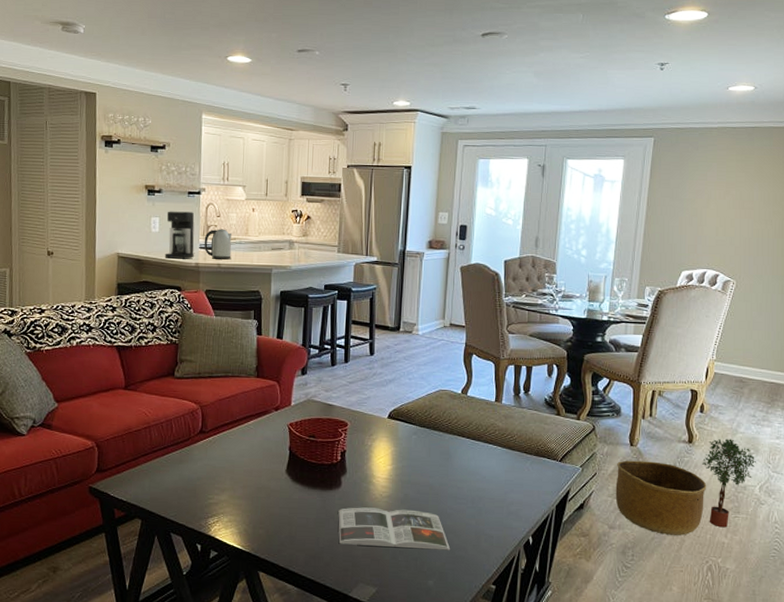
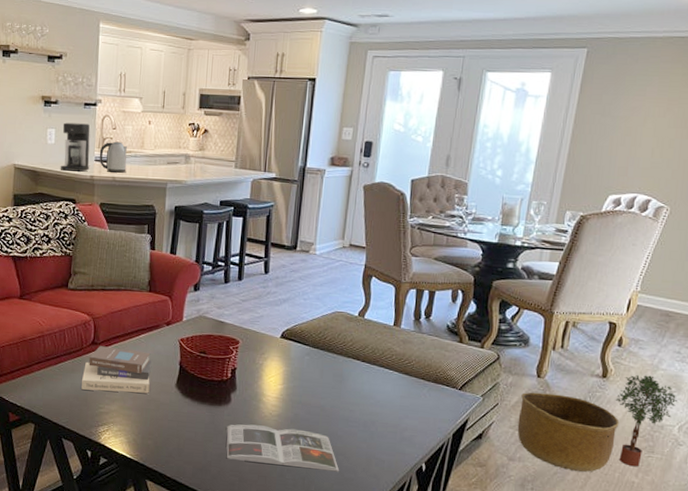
books: none [190,434,262,482] -> present [81,346,153,394]

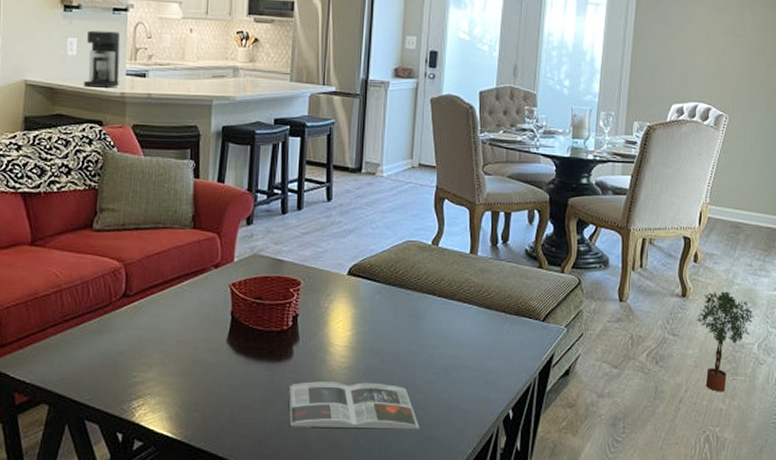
books: present [81,346,153,394] -> none [110,298,198,355]
kettle: present [99,141,128,173] -> none [131,52,166,89]
basket: present [517,392,620,472] -> none [604,318,702,404]

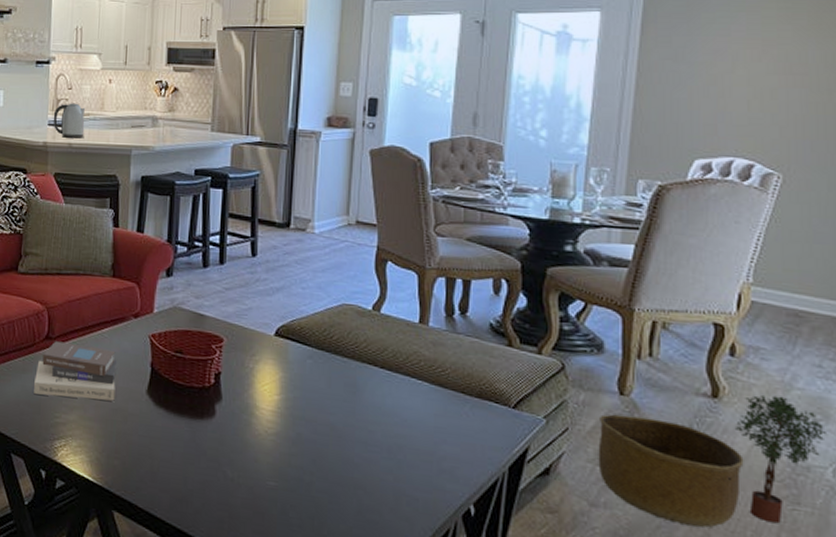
coffee maker: present [83,30,120,88] -> none [9,83,43,138]
books: none [110,298,198,355] -> present [34,341,118,401]
kettle: none [131,52,166,89] -> present [53,103,86,139]
magazine: present [289,381,420,430] -> none [211,443,360,512]
basket: none [604,318,702,404] -> present [598,414,744,528]

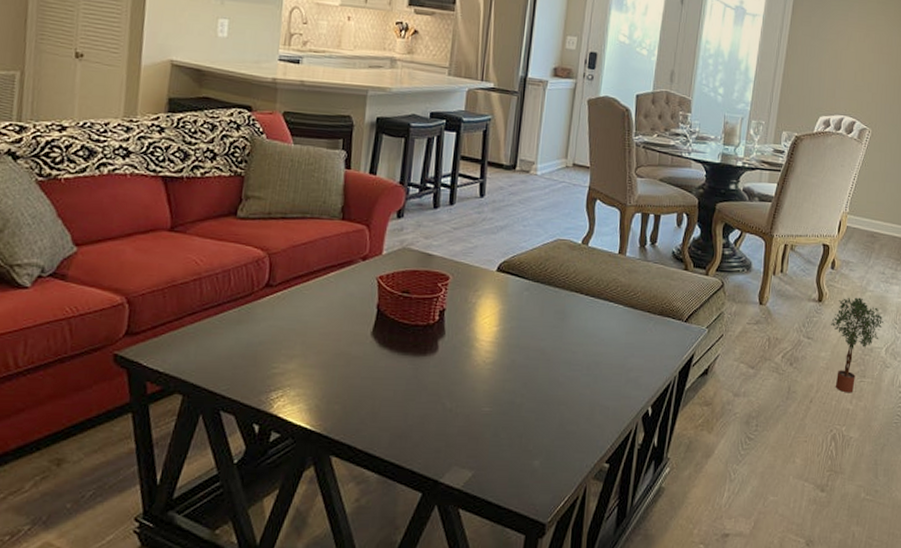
books: present [34,341,118,401] -> none [249,288,344,347]
kettle: present [53,103,86,139] -> none [284,38,321,76]
basket: present [598,414,744,528] -> none [741,320,835,403]

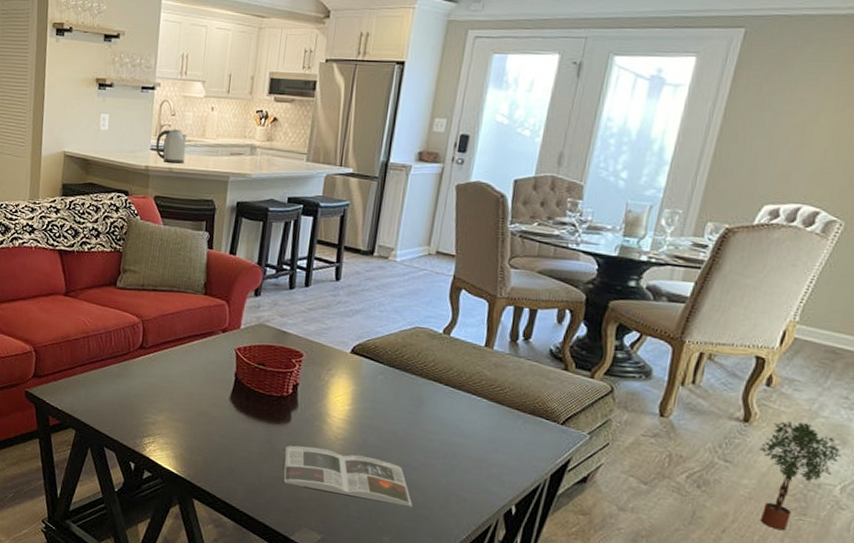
kettle: none [284,38,321,76] -> present [155,129,188,164]
magazine: none [431,376,561,425] -> present [283,445,413,508]

